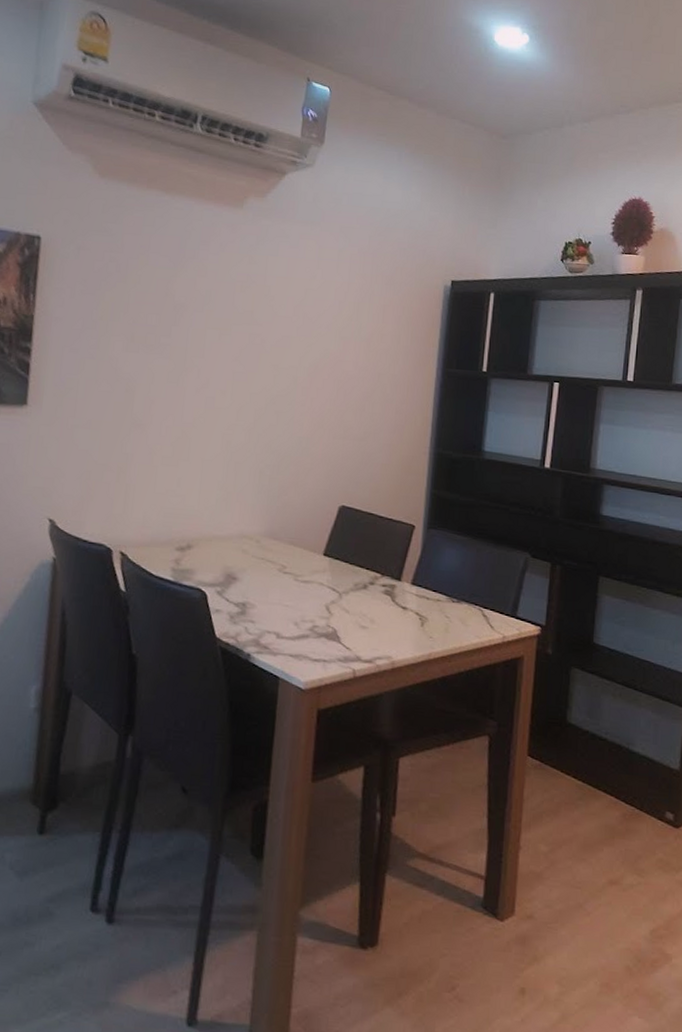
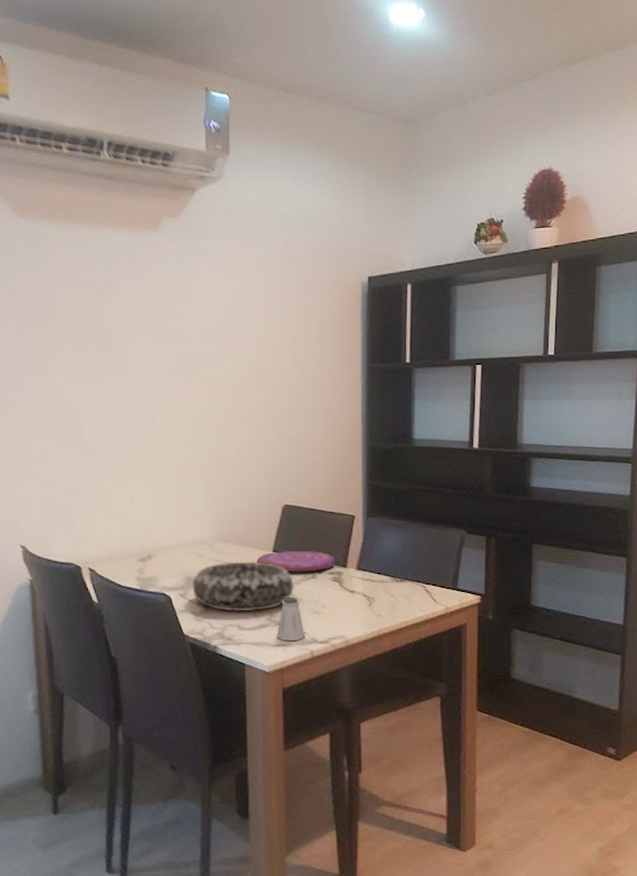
decorative bowl: none [231,561,342,619] -> present [192,561,294,612]
plate: none [305,555,390,582] -> present [256,550,336,573]
saltshaker: none [317,606,349,657] -> present [276,596,306,641]

